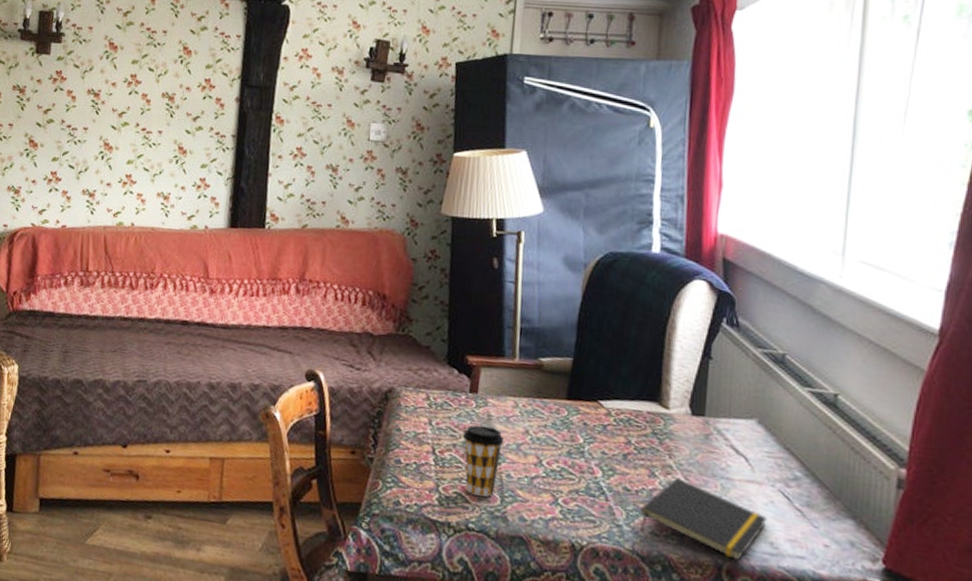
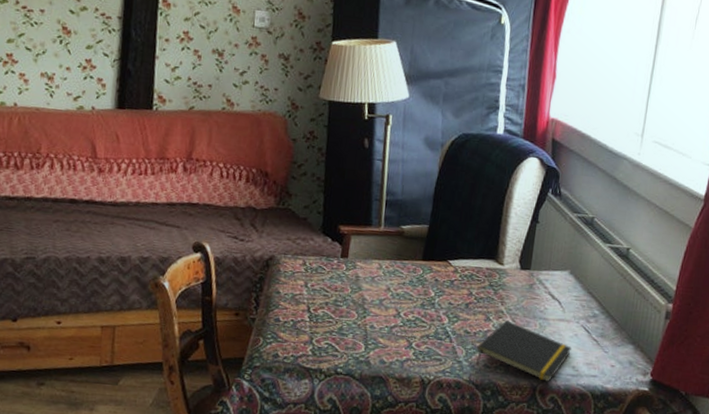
coffee cup: present [462,425,505,497] -> none [333,285,370,345]

